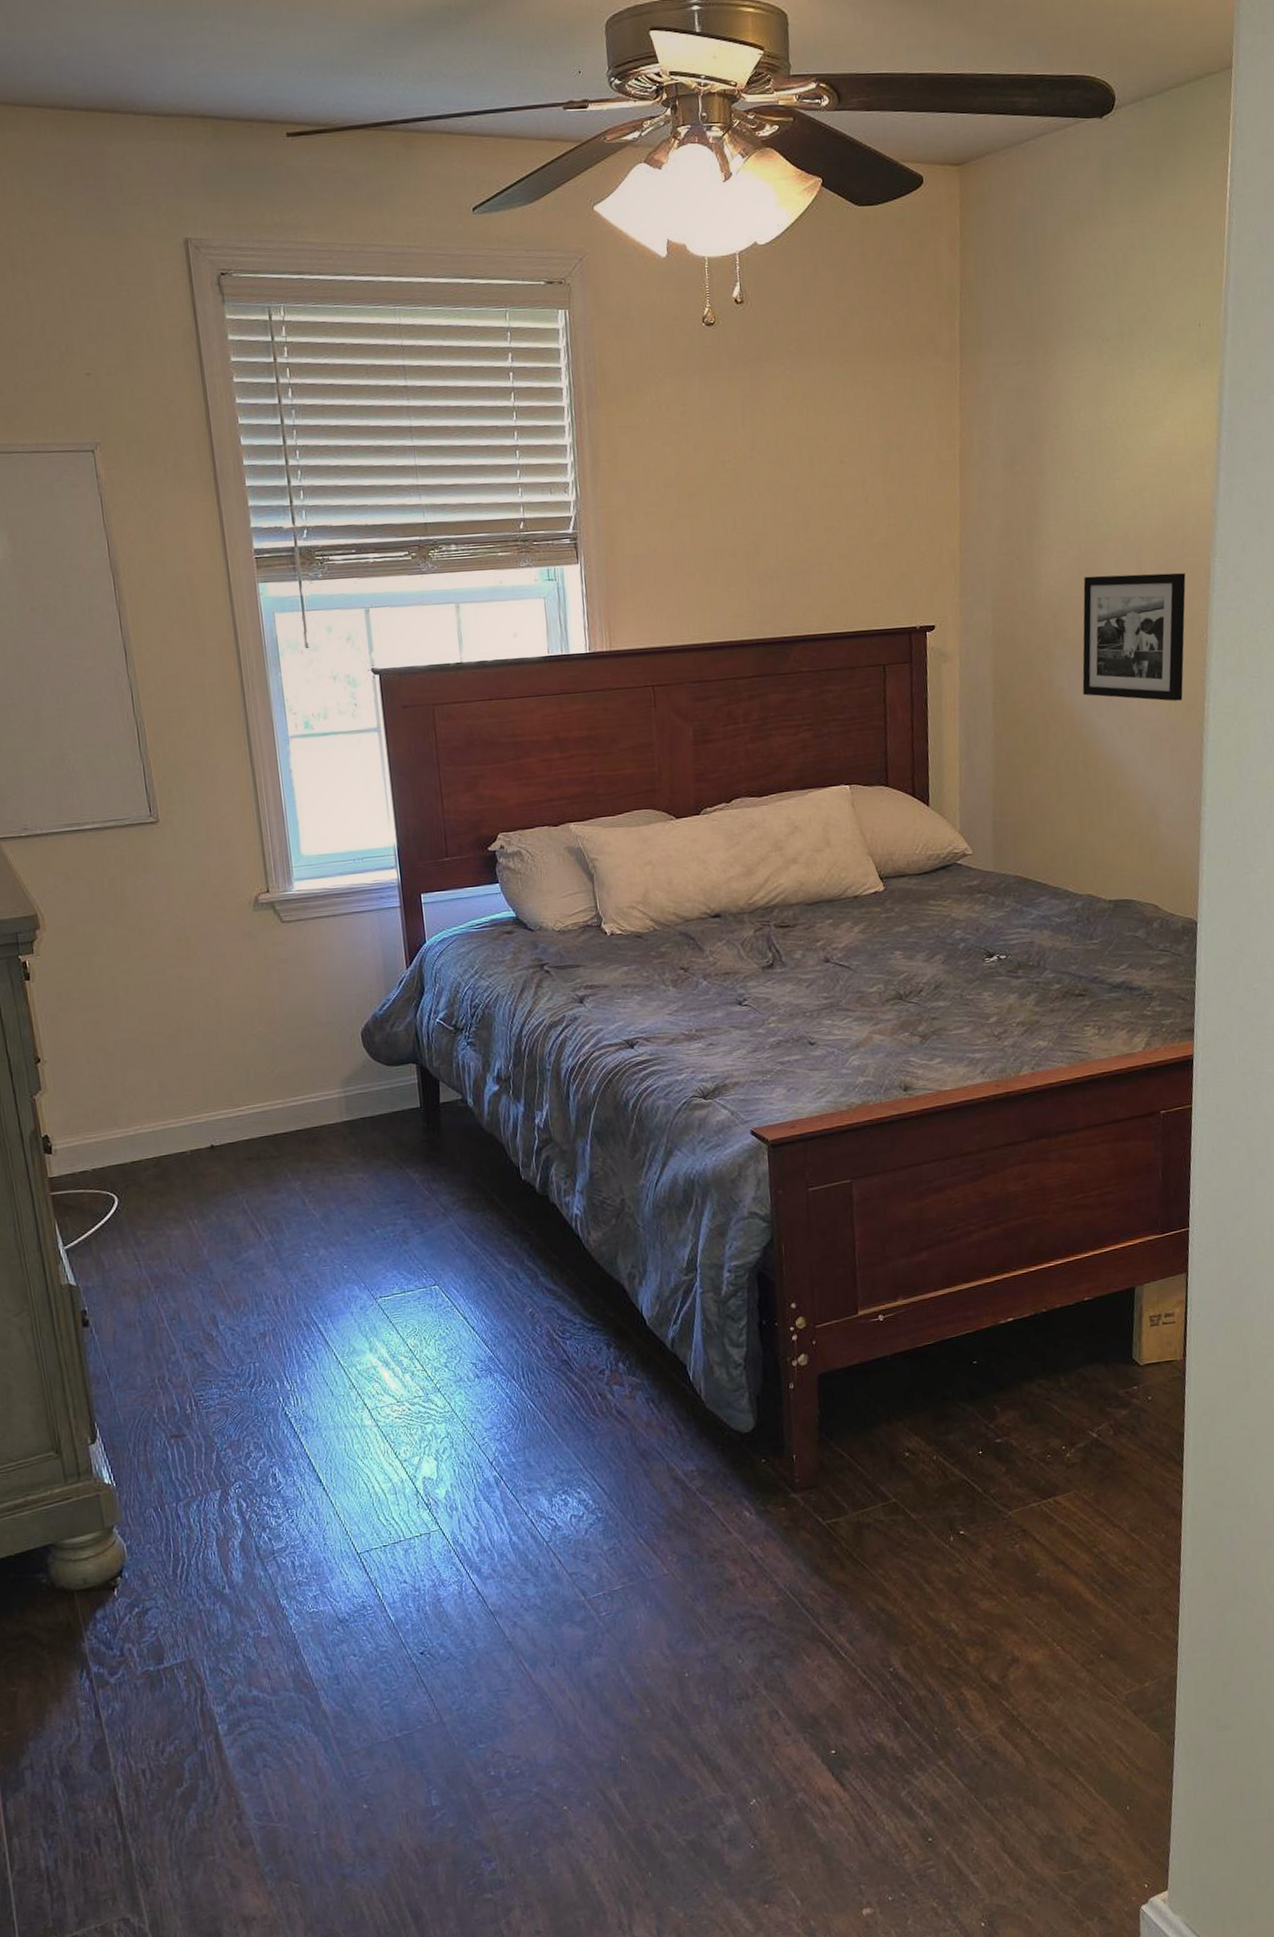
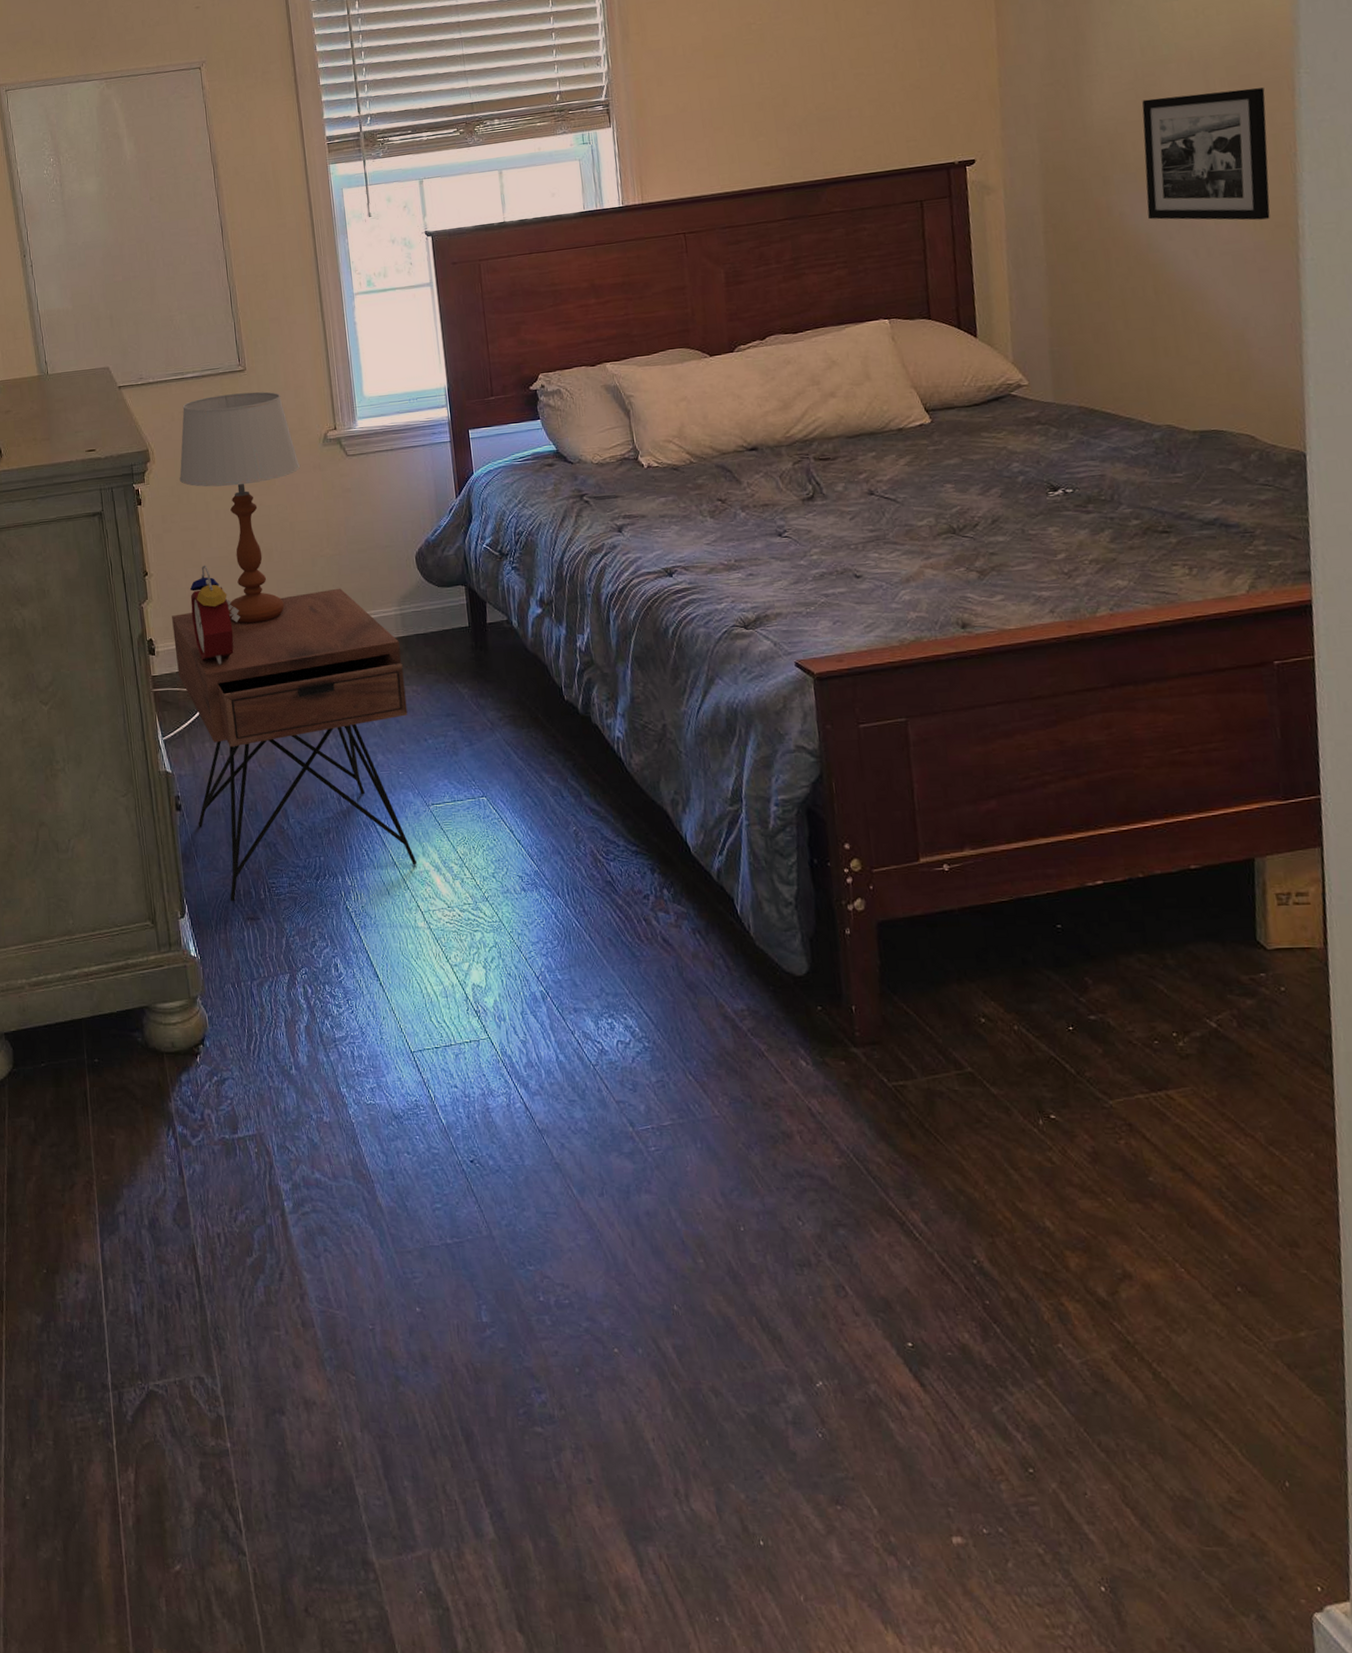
nightstand: none [72,1070,364,1420] -> present [172,588,418,901]
table lamp: none [77,847,227,1114] -> present [179,391,301,624]
alarm clock: none [93,1048,158,1162] -> present [189,565,241,665]

